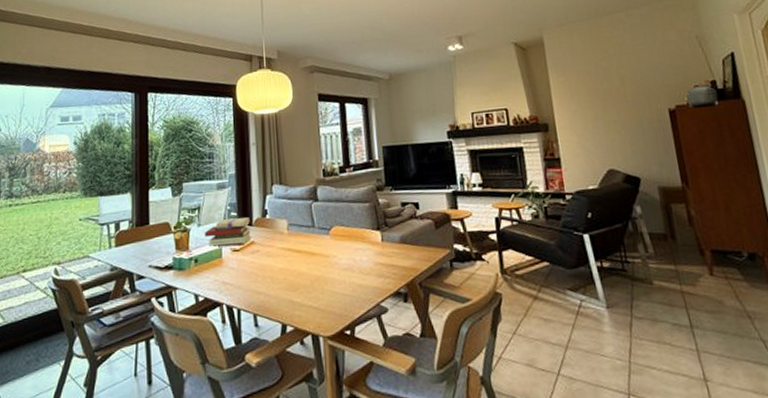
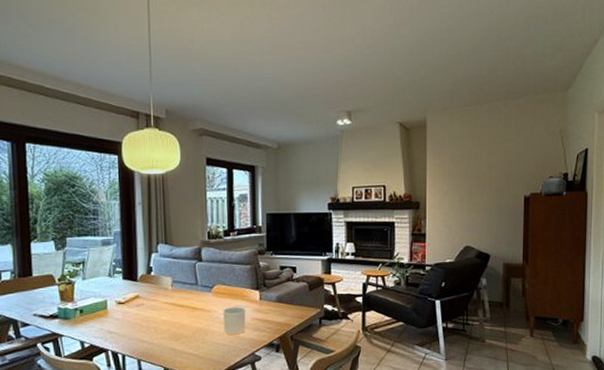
books: present [205,217,252,247] -> none [90,273,137,299]
mug: none [342,250,369,284] -> present [223,306,246,335]

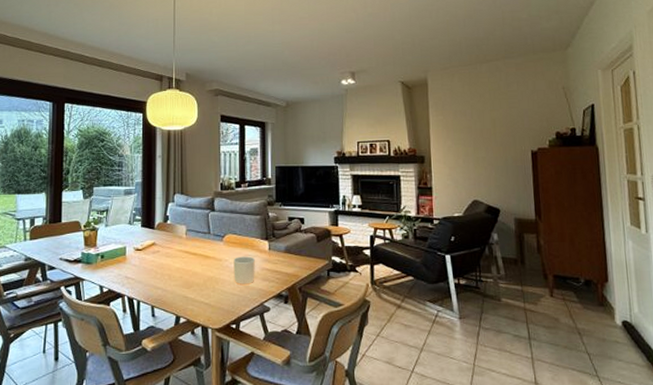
decorative jar: present [541,176,568,197] -> none [548,131,576,152]

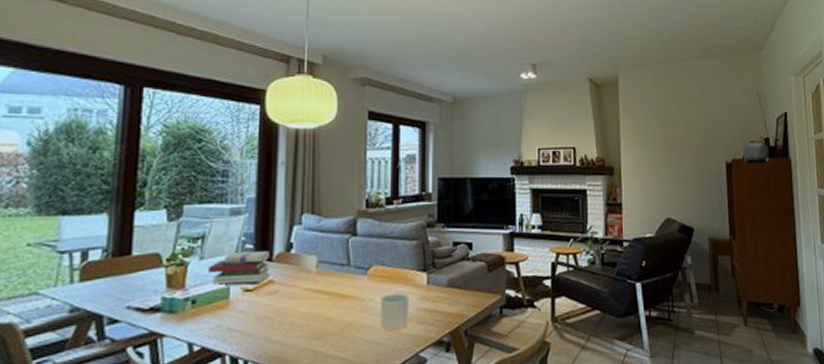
books: none [111,221,154,246] -> present [208,251,271,285]
decorative jar: none [548,131,576,152] -> present [743,141,770,163]

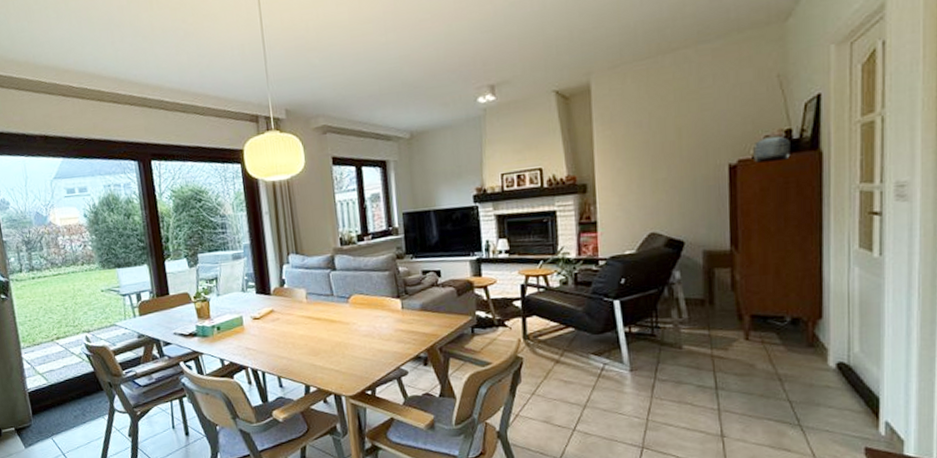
books: present [208,251,271,285] -> none [224,287,272,315]
mug: present [380,293,409,331] -> none [362,317,389,349]

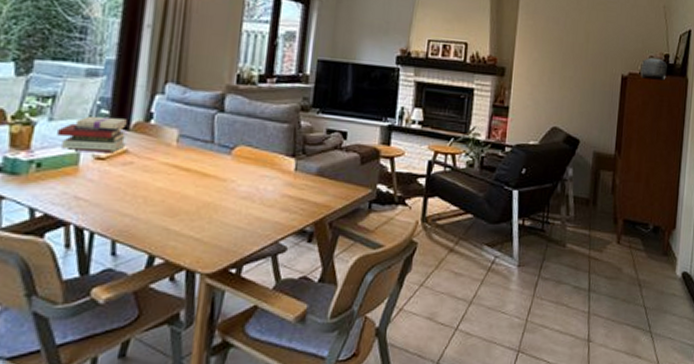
books: none [224,287,272,315] -> present [57,115,127,153]

